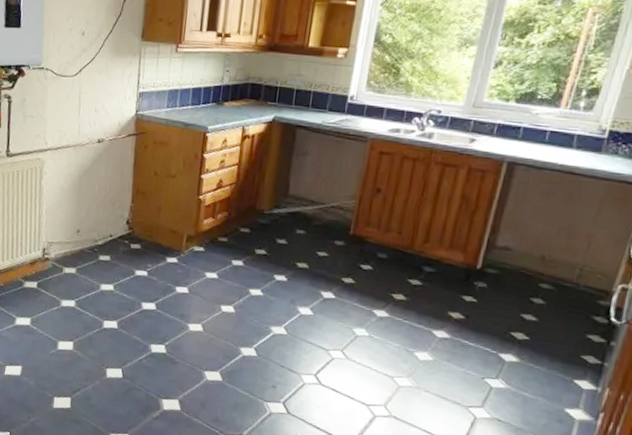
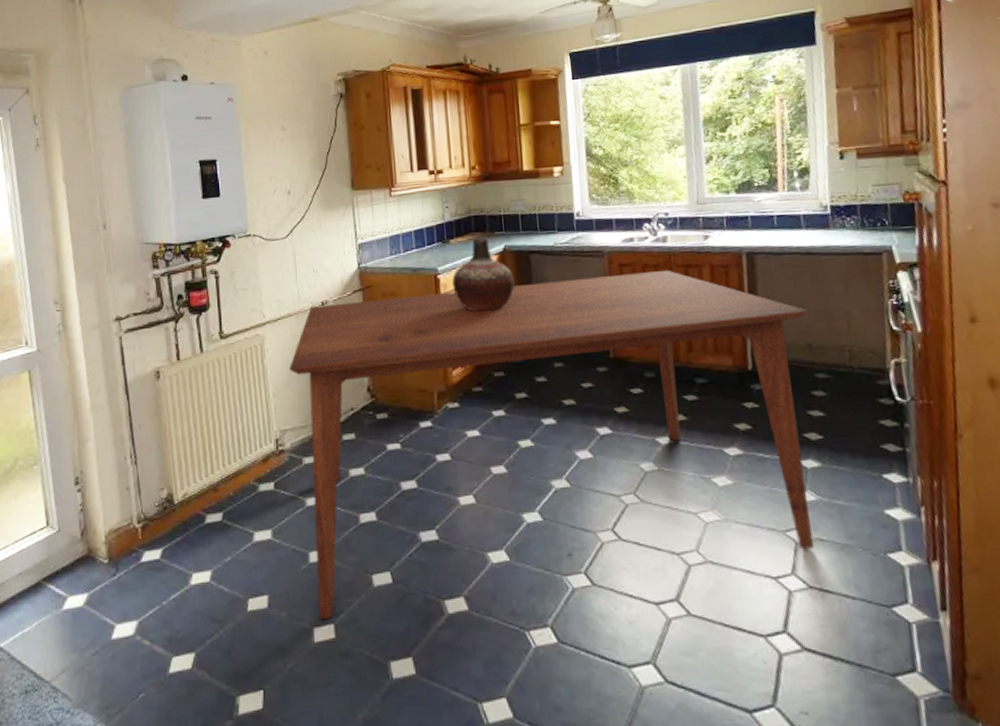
dining table: none [59,142,553,425] -> present [289,269,814,620]
vase: none [218,104,278,174] -> present [452,237,515,312]

